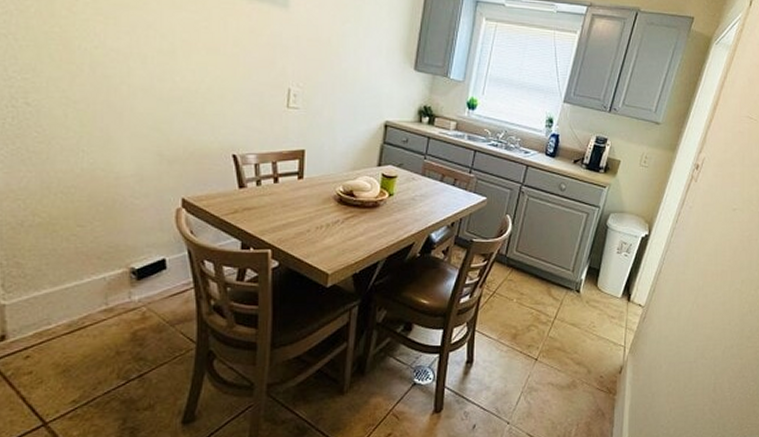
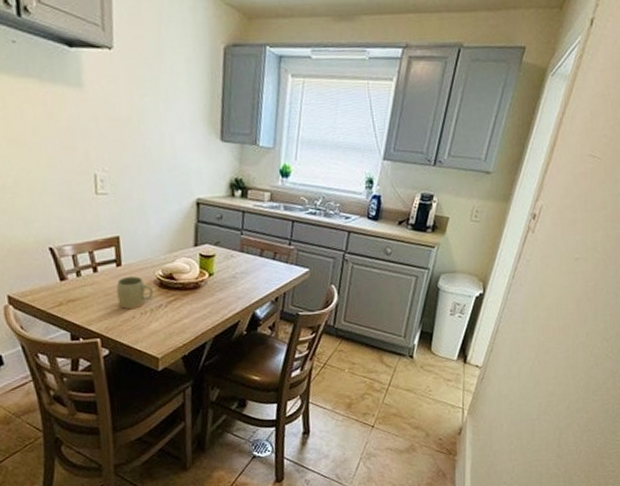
mug: none [295,190,332,223] -> present [116,276,154,310]

